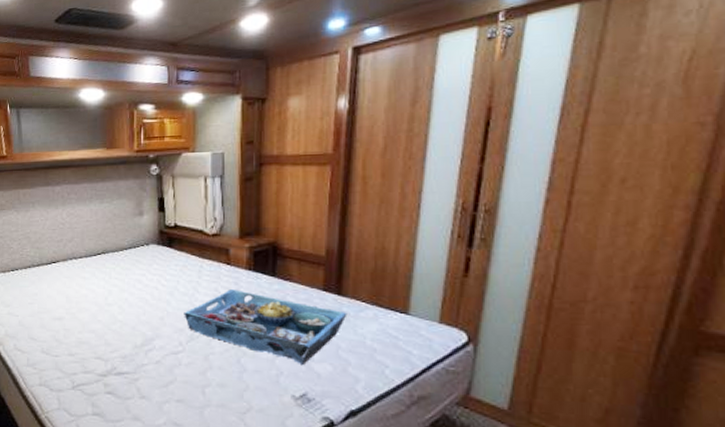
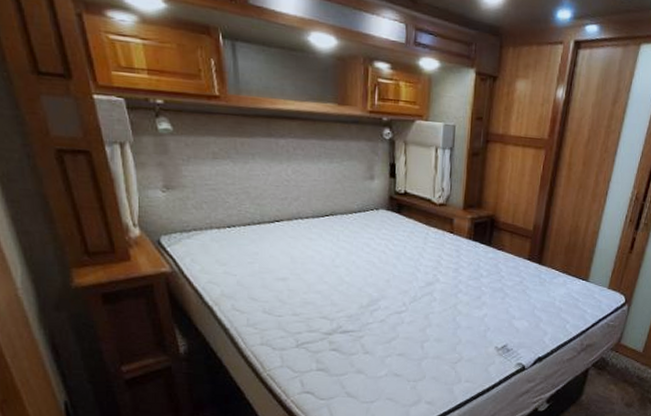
serving tray: present [184,289,347,364] -> none [408,256,544,321]

